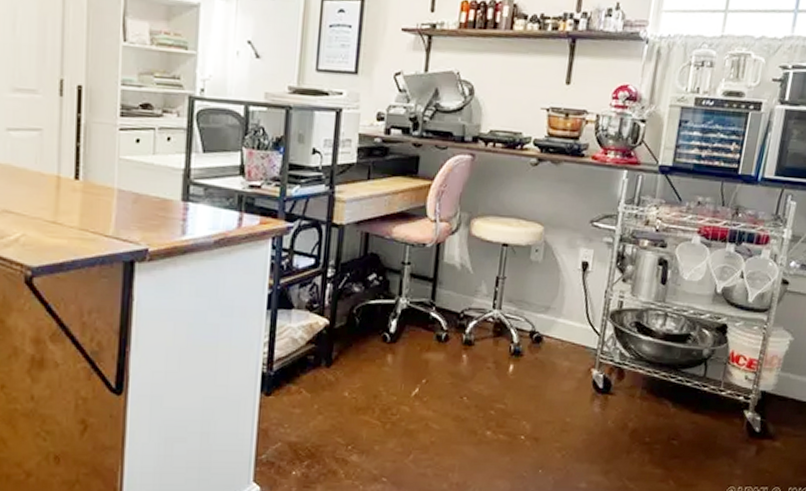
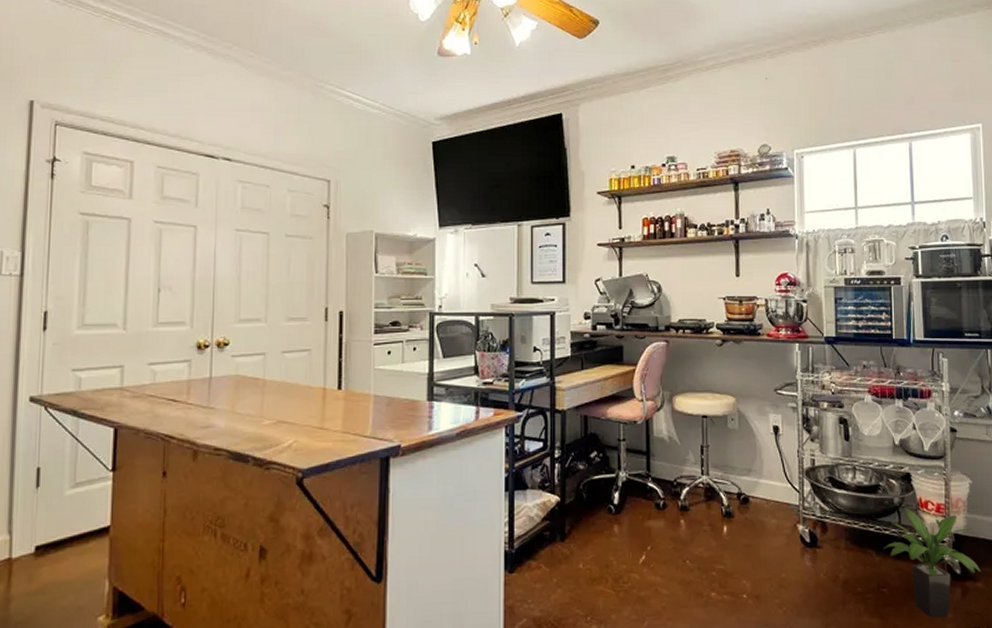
potted plant: none [681,360,782,472] -> present [883,507,981,617]

